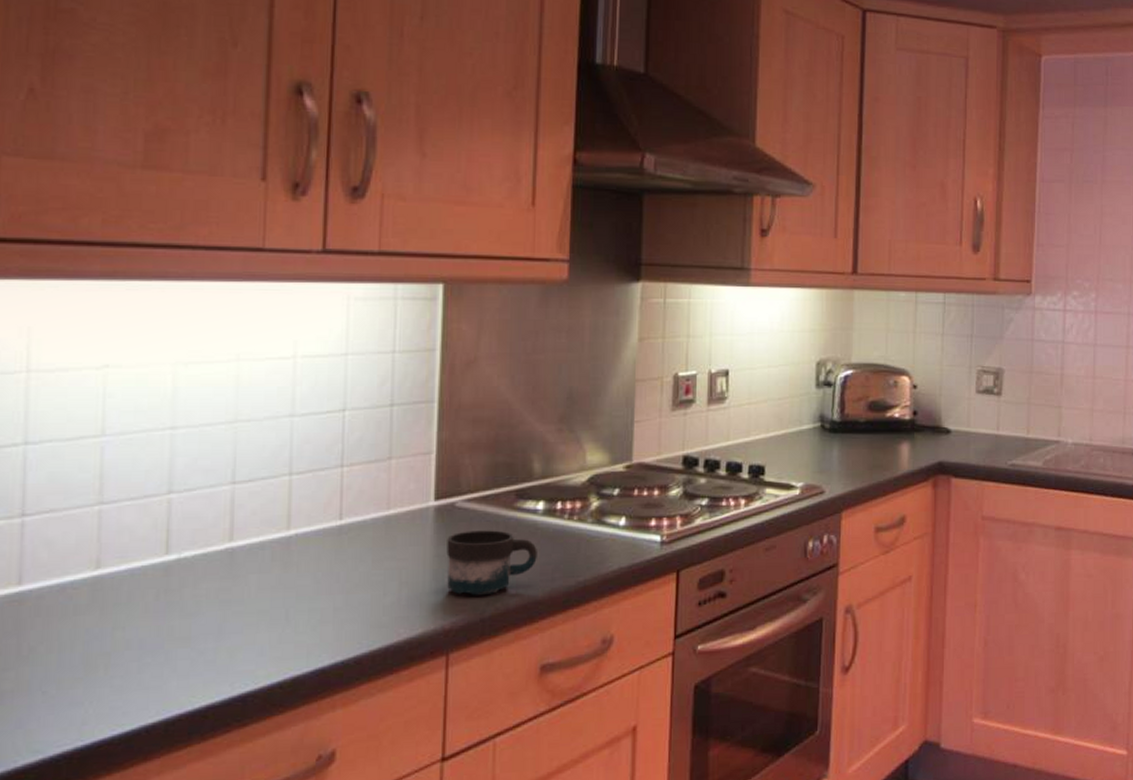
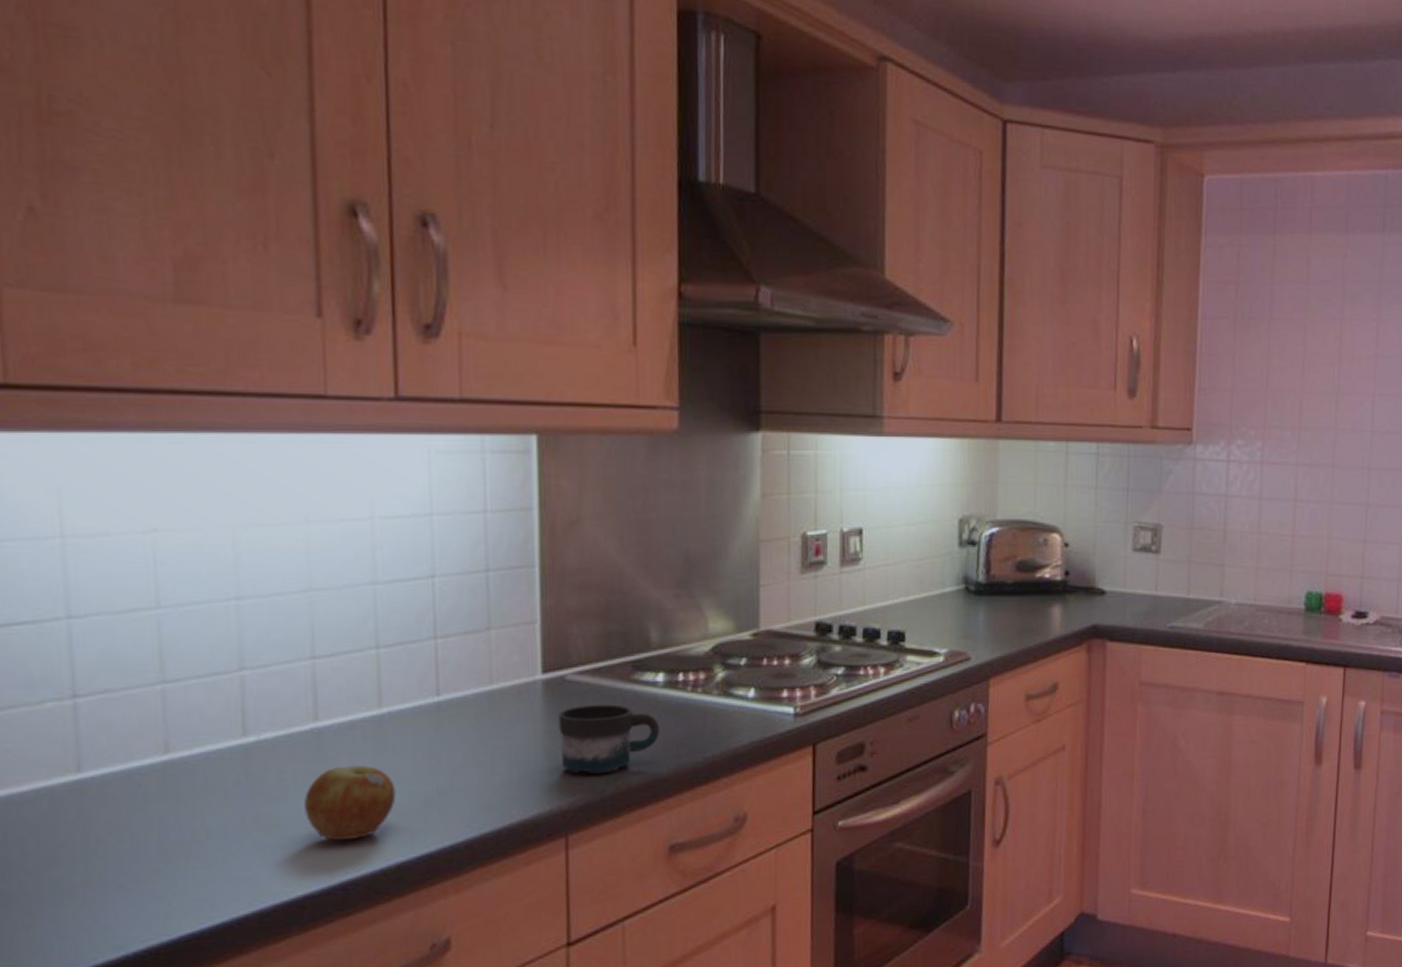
apple: none [214,583,297,654] -> present [304,765,396,840]

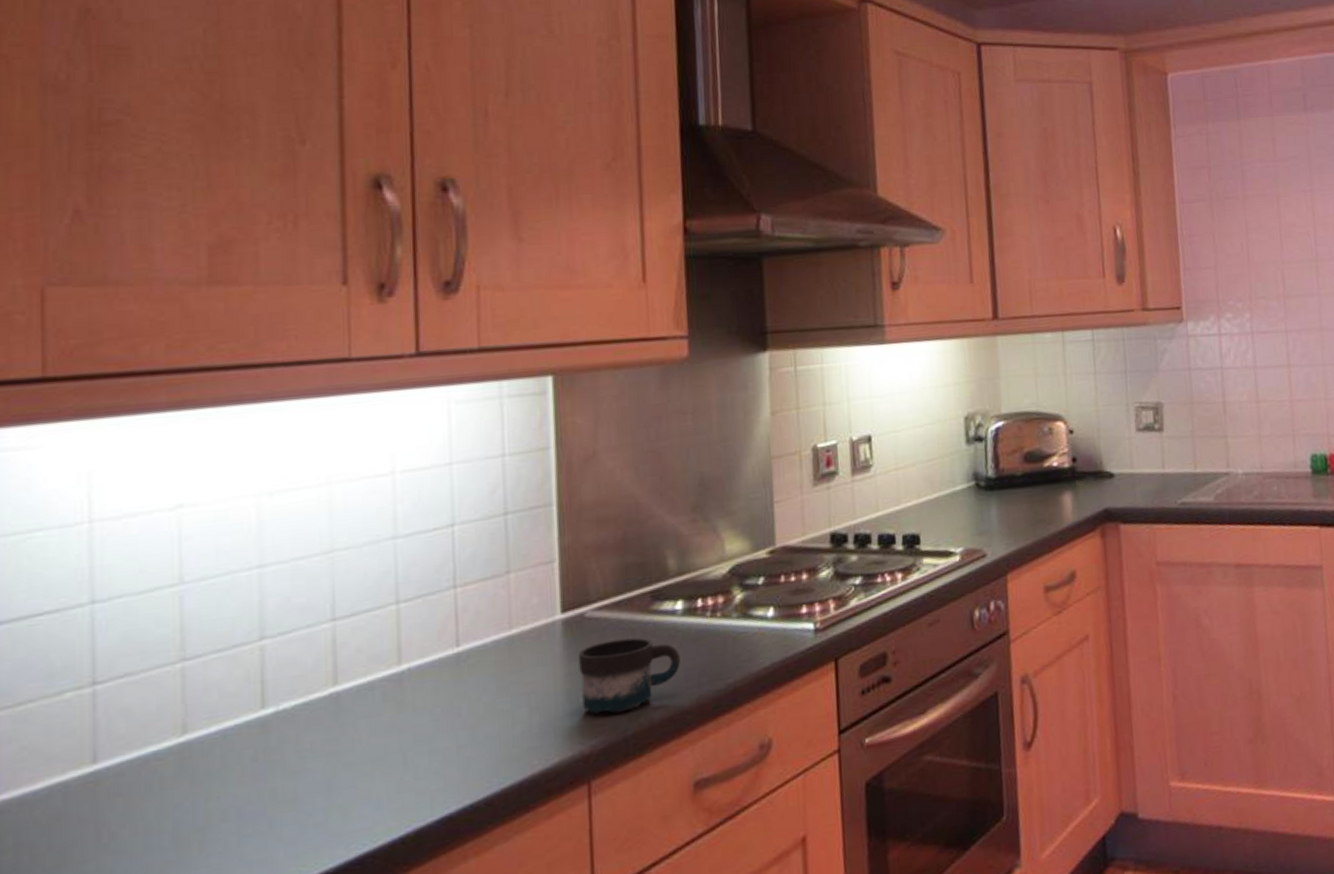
apple: present [304,765,396,840] -> none [322,727,416,811]

